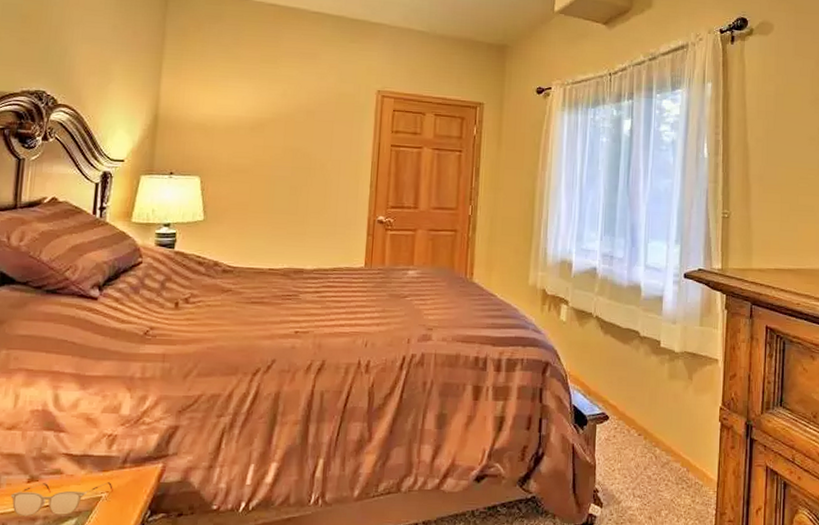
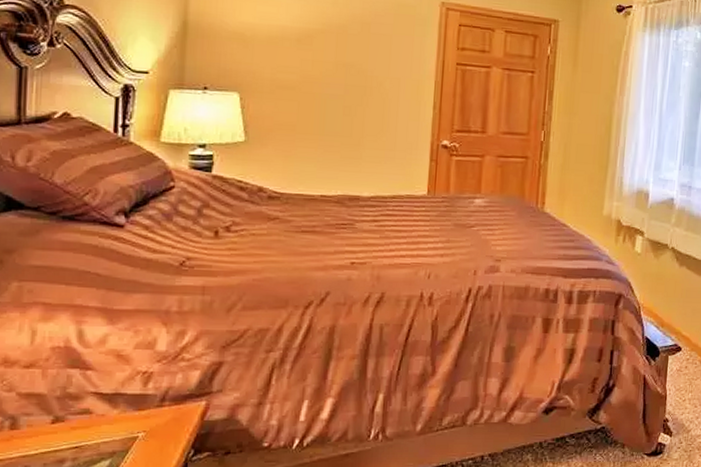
eyeglasses: present [10,482,113,517] -> none [32,421,151,459]

